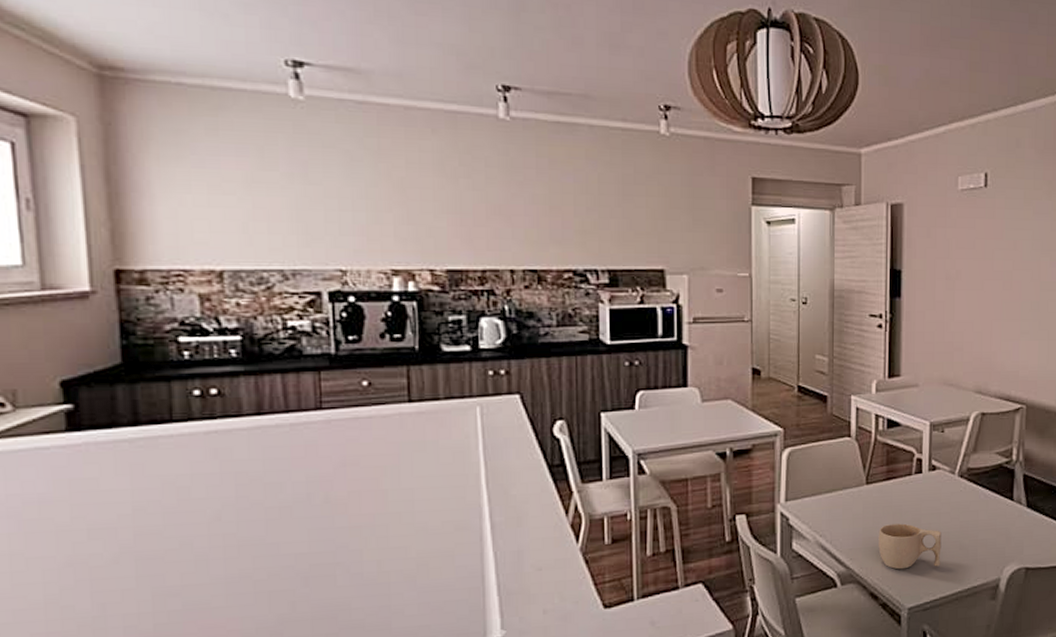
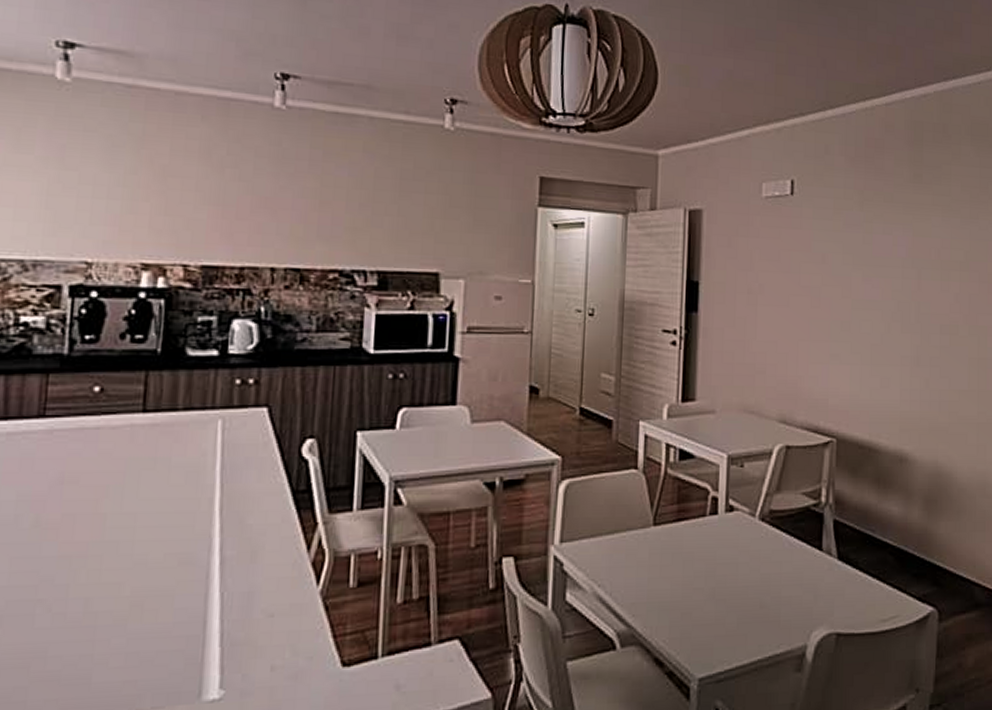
cup: present [878,523,942,570] -> none [665,574,739,631]

